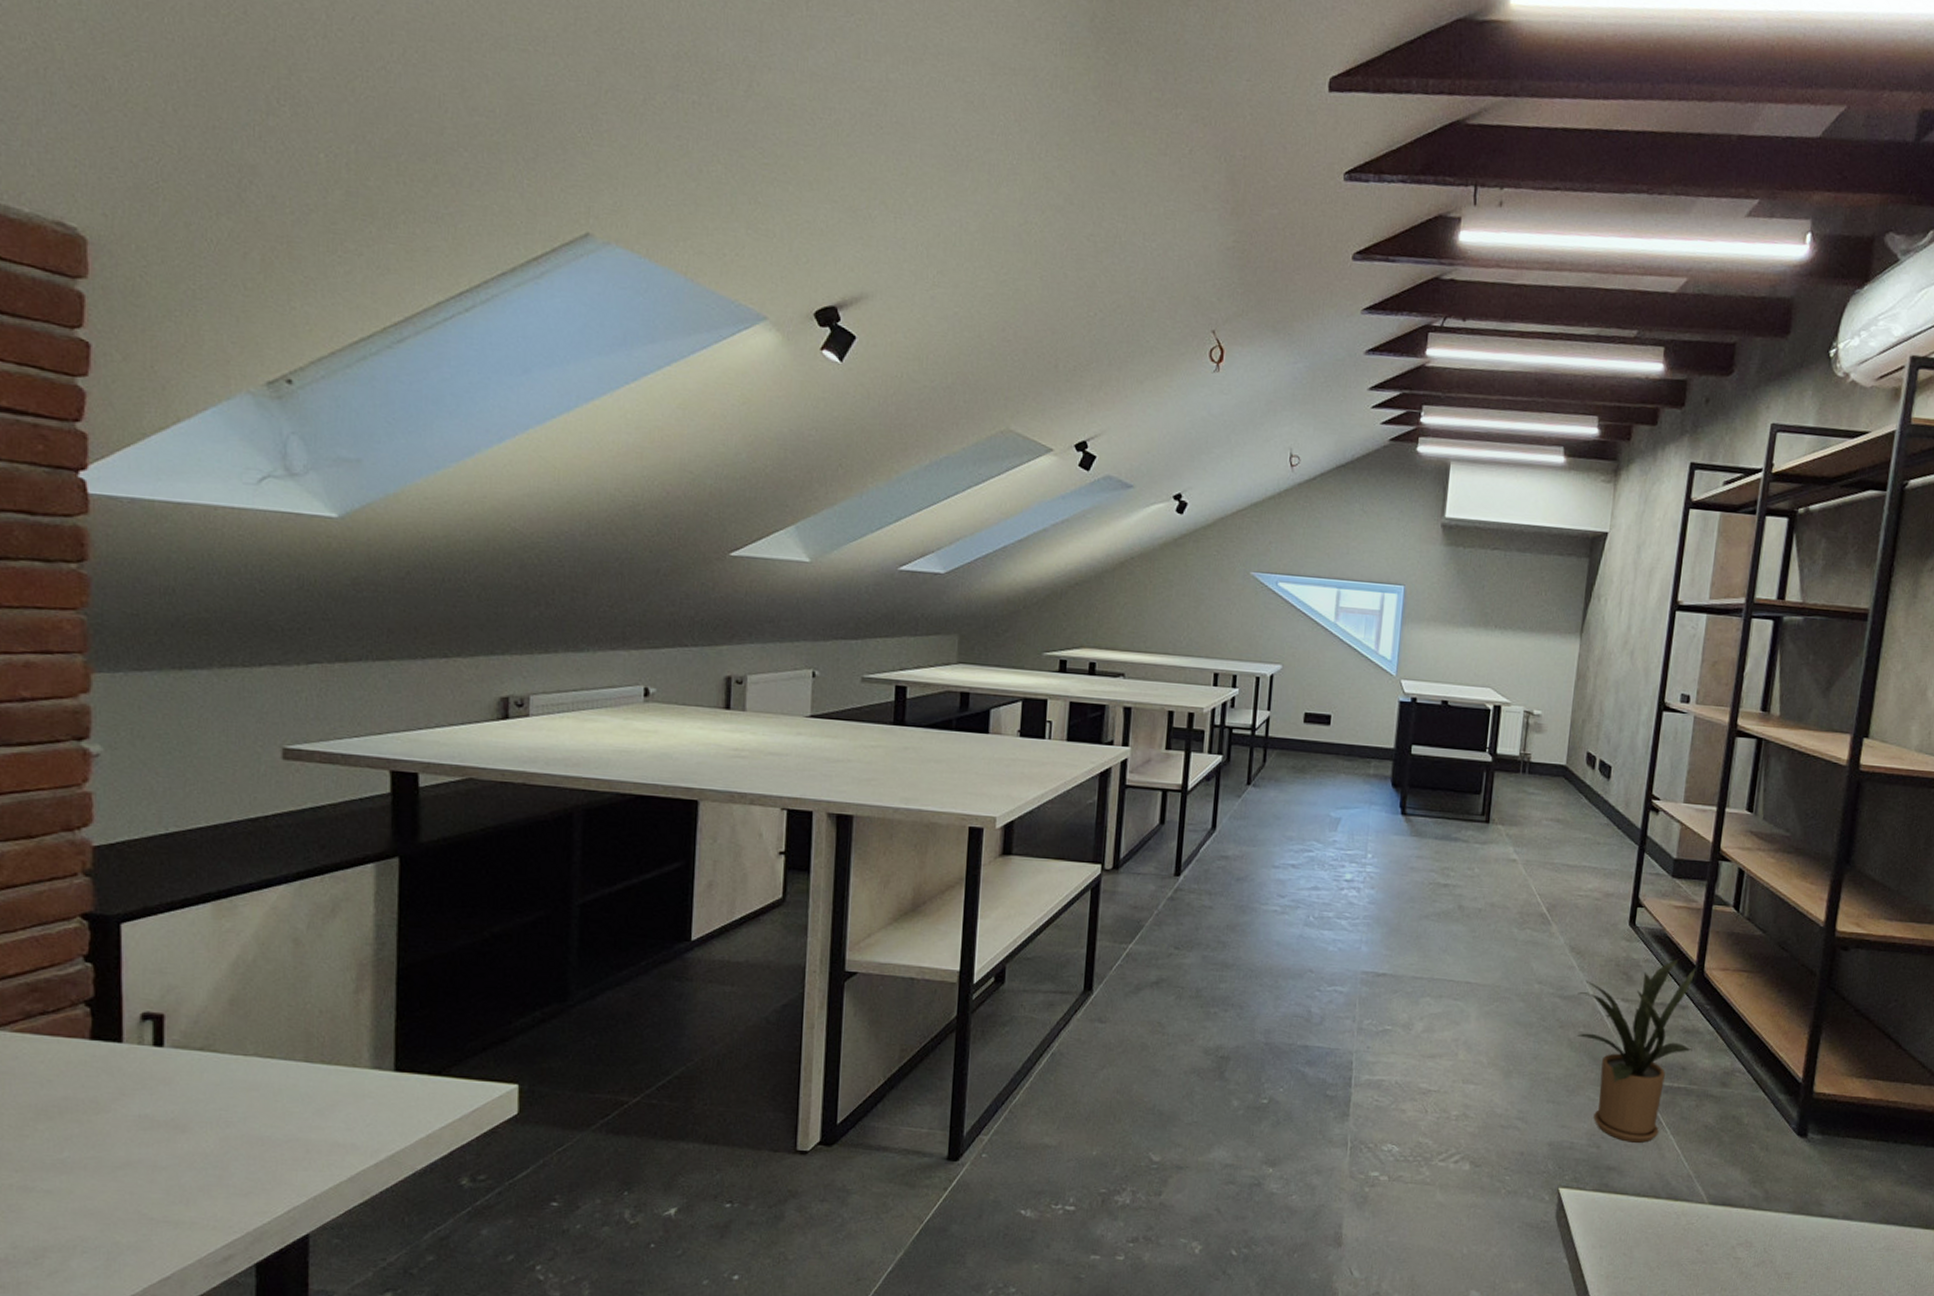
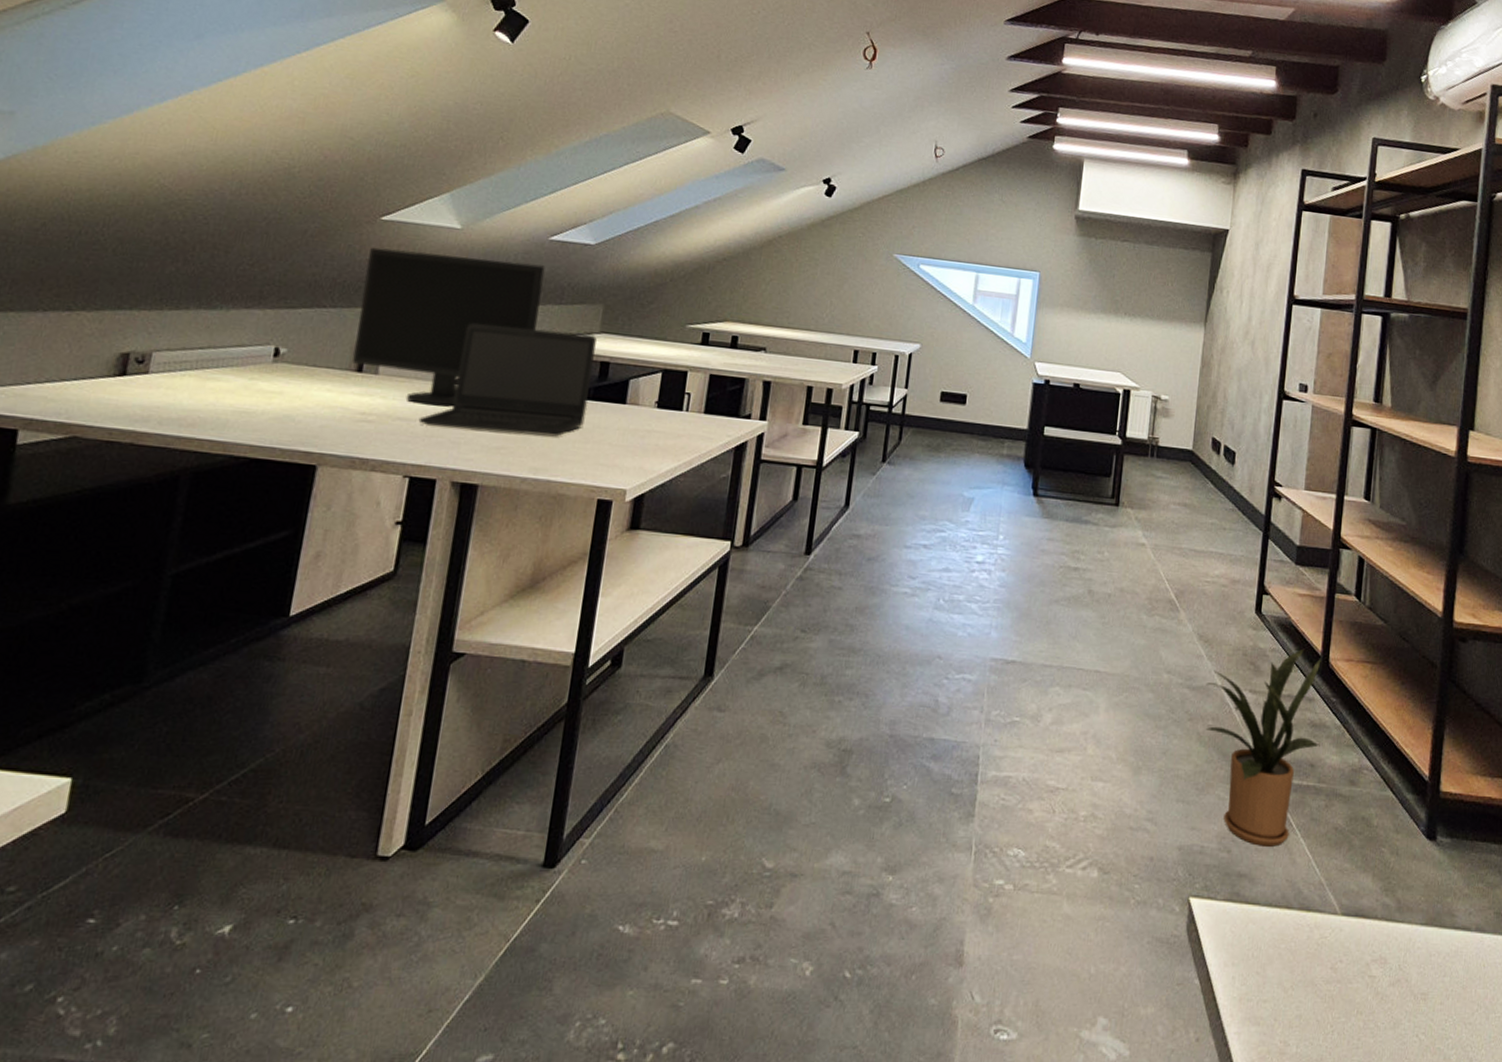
monitor: none [720,584,897,741] -> present [352,247,545,406]
laptop: none [789,658,955,768] -> present [418,323,597,437]

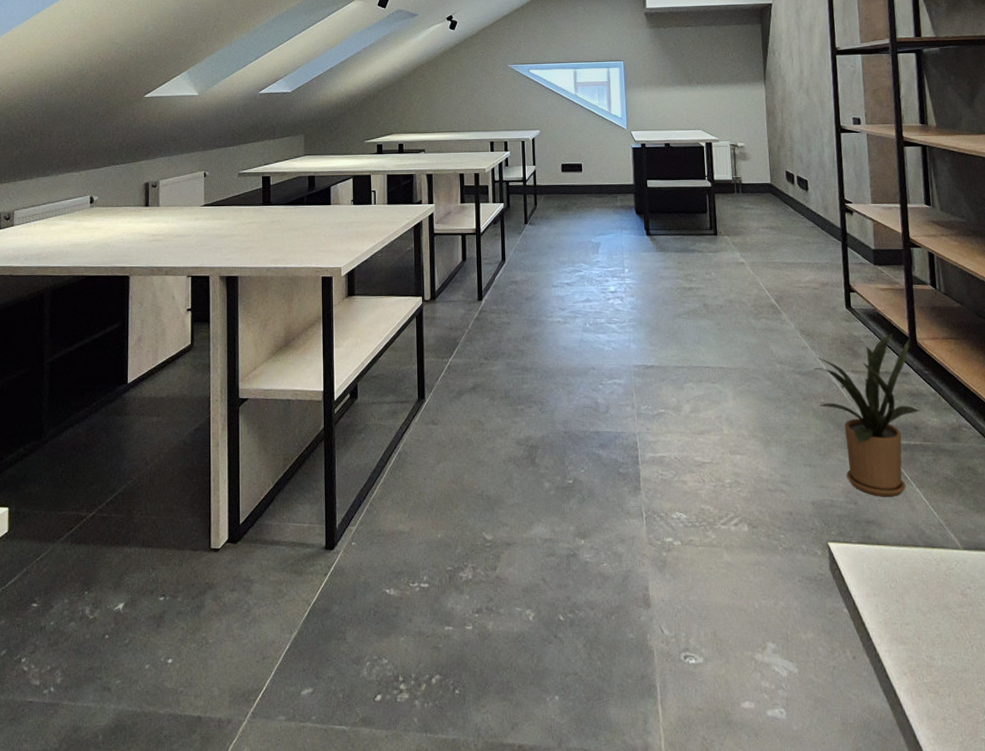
monitor: present [352,247,545,406] -> none [140,113,260,224]
laptop: present [418,323,597,437] -> none [191,158,304,239]

